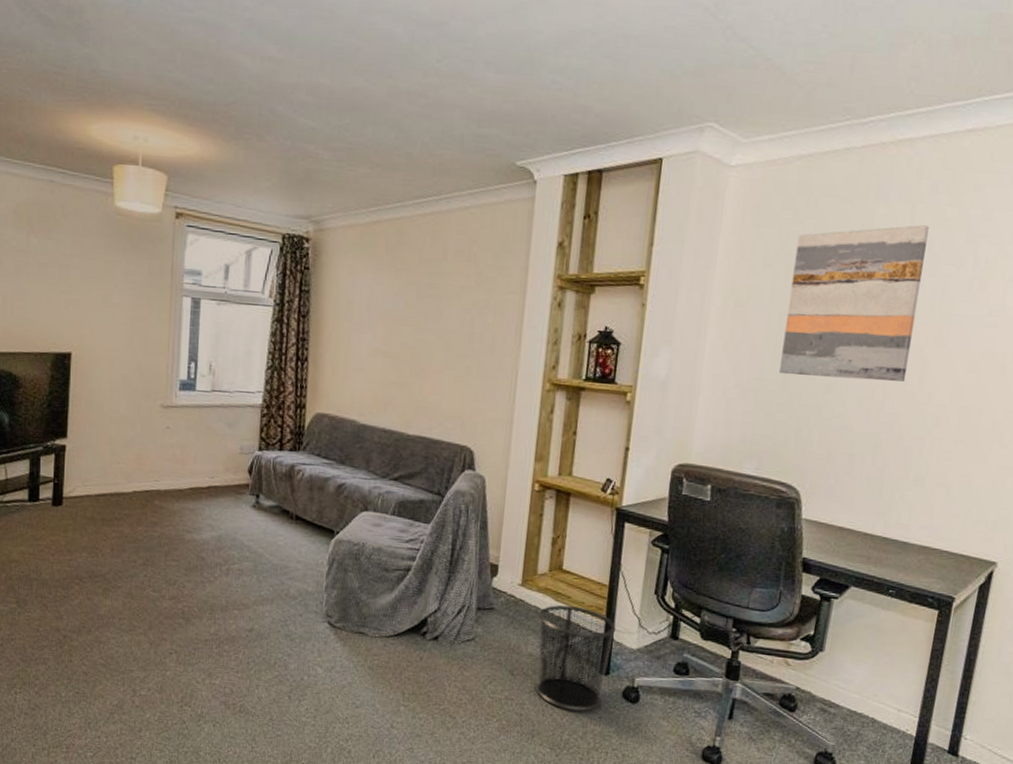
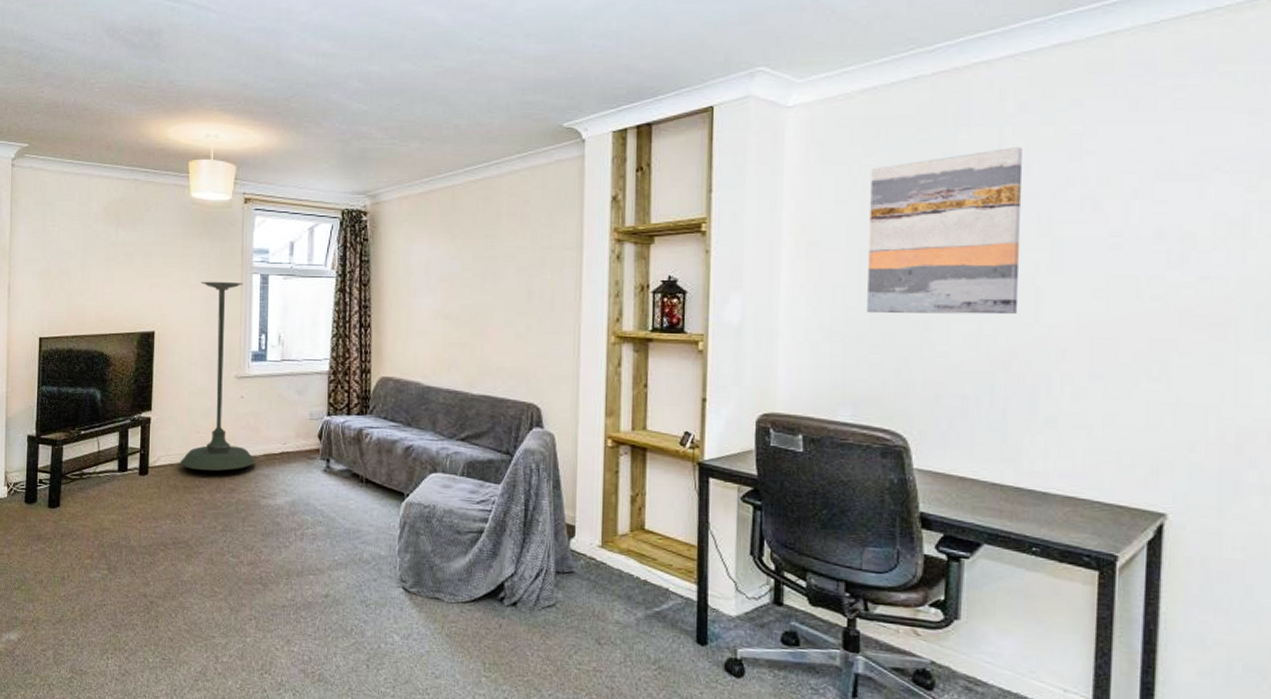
plant stand: none [97,301,181,504] -> present [179,281,256,471]
waste bin: present [536,605,616,711] -> none [623,567,710,686]

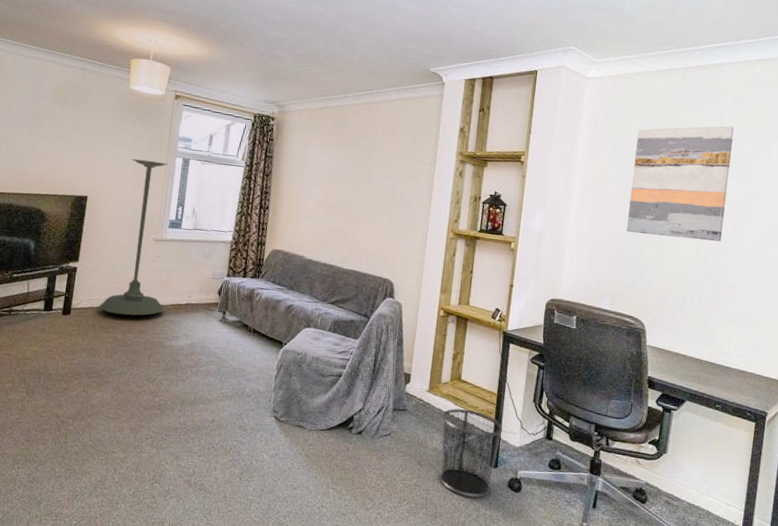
waste bin: none [623,567,710,686] -> present [439,408,503,498]

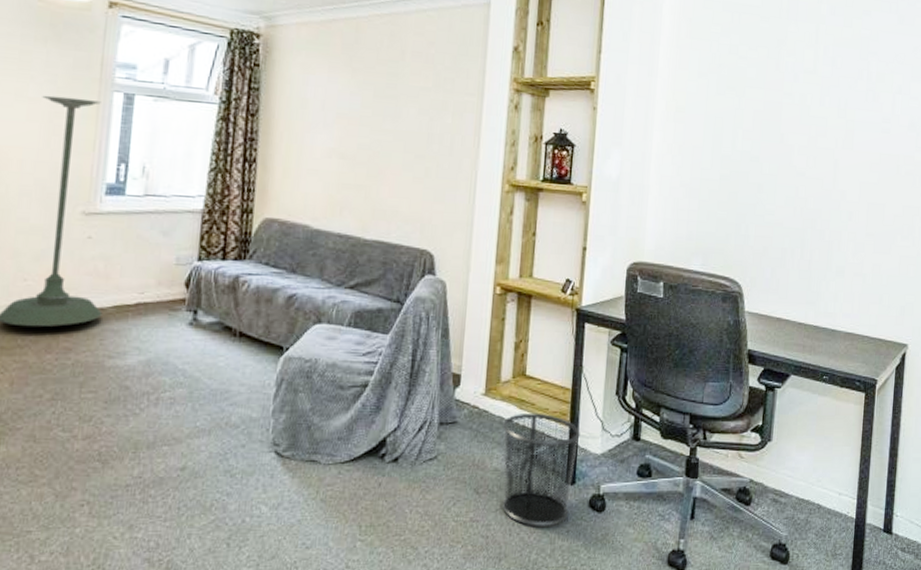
wall art: present [626,126,734,241] -> none [718,42,831,181]

